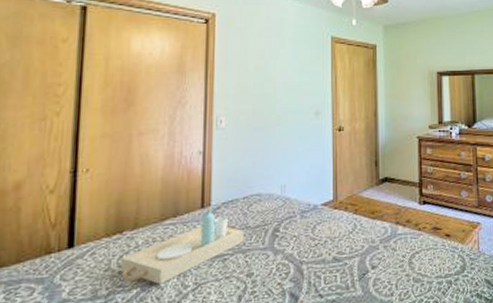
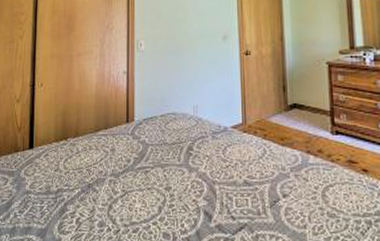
serving tray: present [120,209,244,284] -> none [66,124,162,188]

